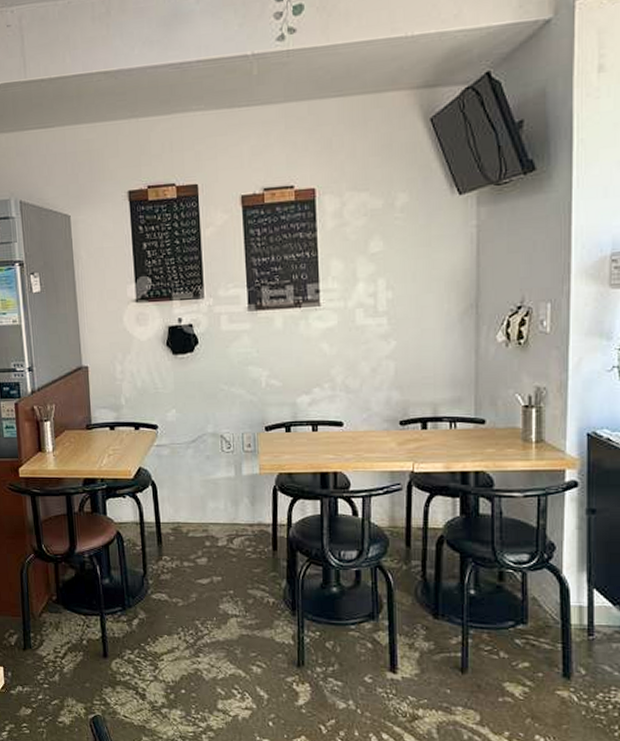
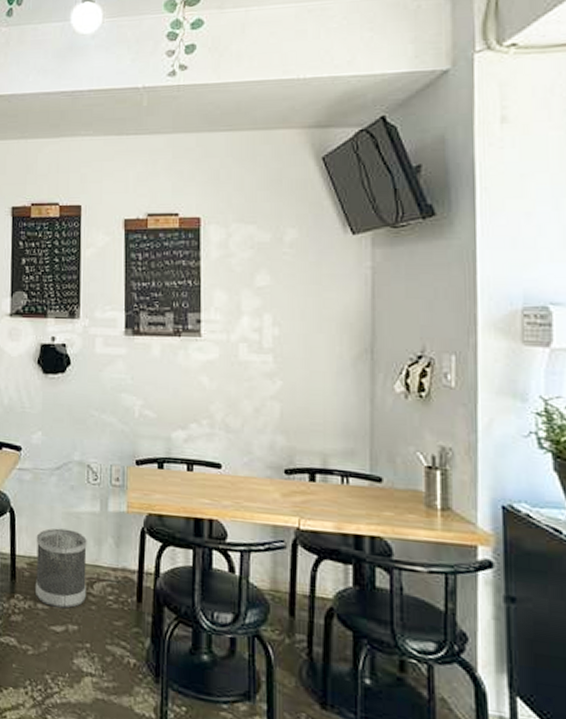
wastebasket: none [178,495,227,563] -> present [34,528,87,609]

